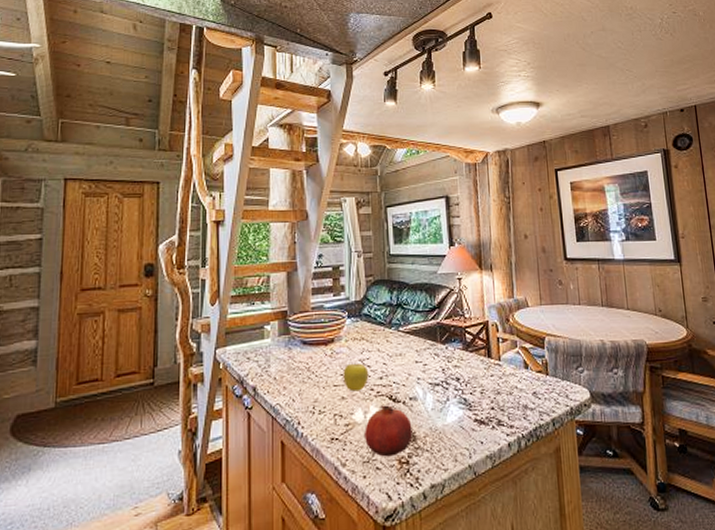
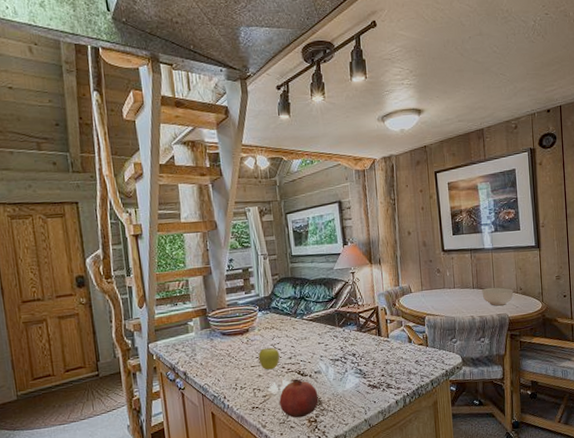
bowl: none [613,306,651,330] -> present [482,287,514,306]

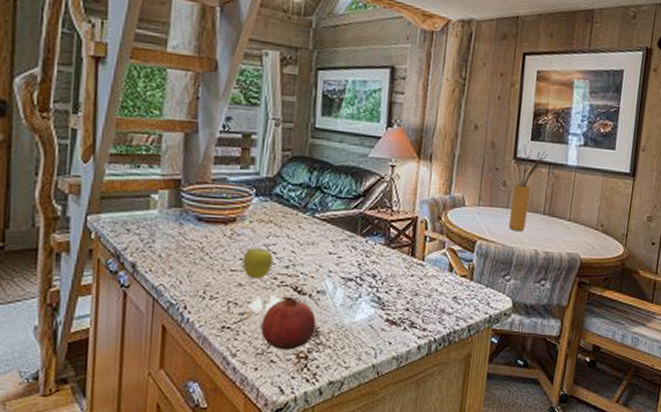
vase: none [442,238,468,305] -> present [509,143,547,232]
bowl: present [482,287,514,306] -> none [553,216,593,243]

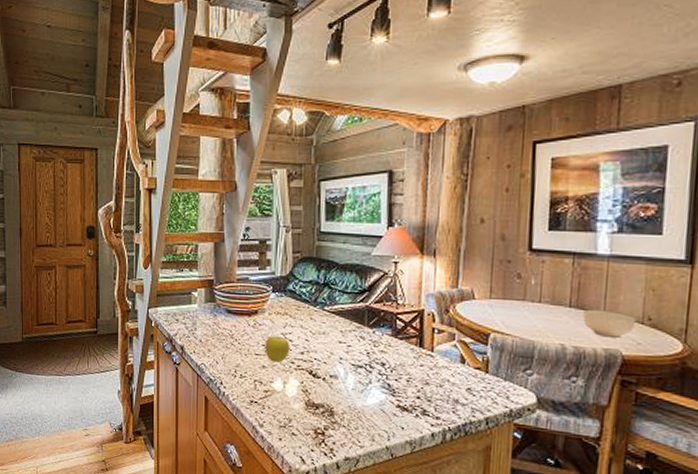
fruit: present [261,296,316,350] -> none [282,378,331,426]
vase: present [509,143,547,232] -> none [527,234,570,325]
bowl: none [553,216,593,243] -> present [583,309,636,338]

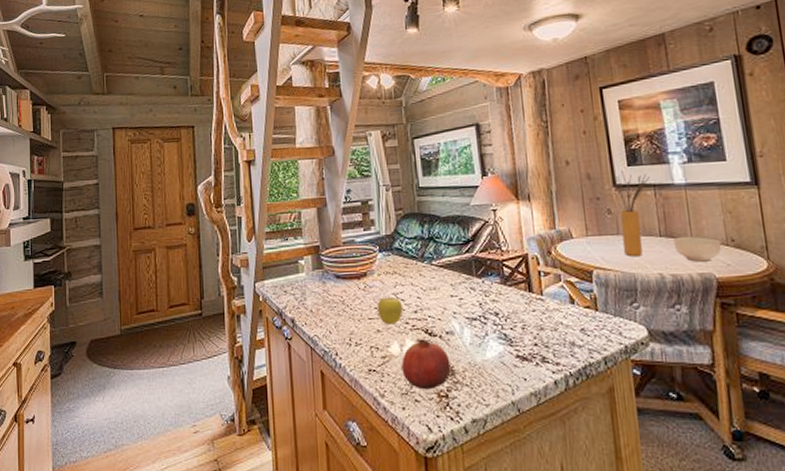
fruit: none [282,378,331,426] -> present [401,338,451,390]
vase: none [527,234,570,325] -> present [613,170,650,257]

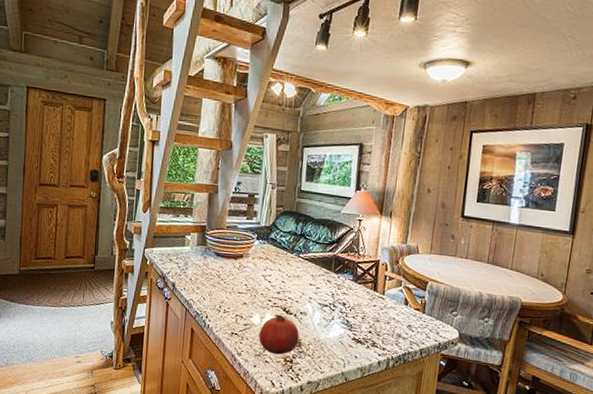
fruit: present [377,295,403,325] -> none [247,276,269,300]
vase: present [613,170,650,257] -> none [456,204,491,277]
bowl: present [673,236,722,262] -> none [496,265,533,289]

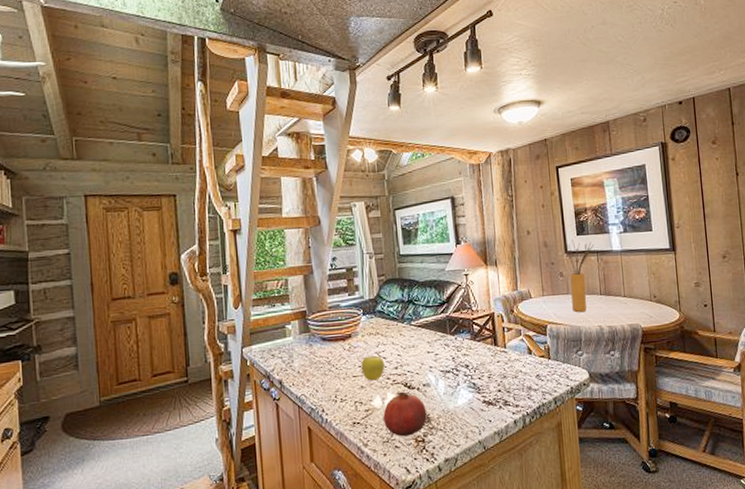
fruit: none [247,276,269,300] -> present [361,354,385,381]
vase: none [456,204,491,277] -> present [565,239,594,313]

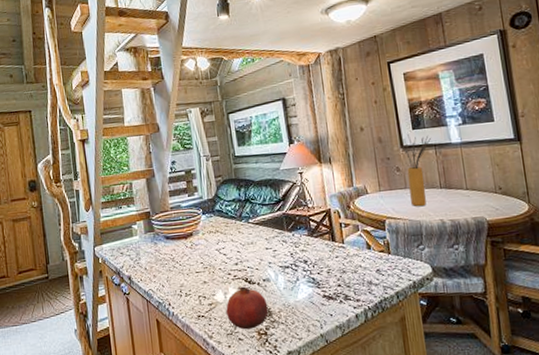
fruit: present [361,354,385,381] -> none [203,251,226,276]

